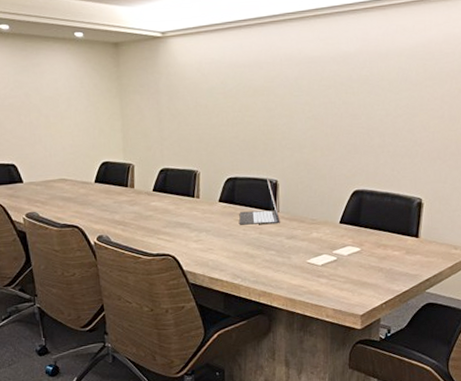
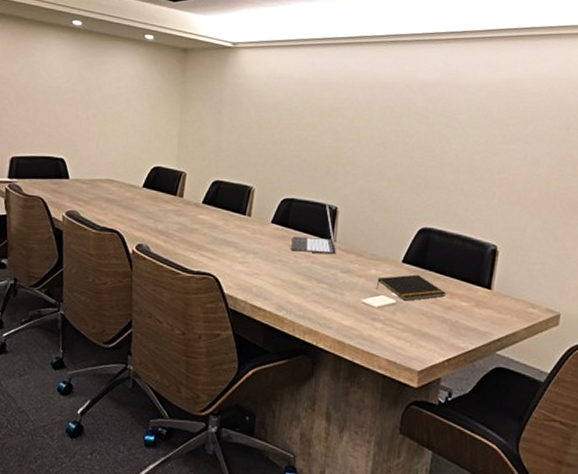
notepad: none [318,232,381,257] -> present [376,274,447,301]

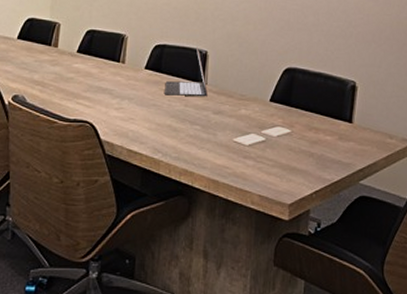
notepad: present [376,274,447,301] -> none [246,112,312,138]

